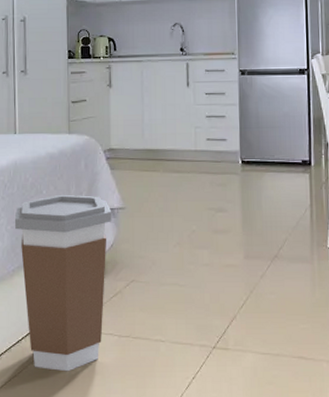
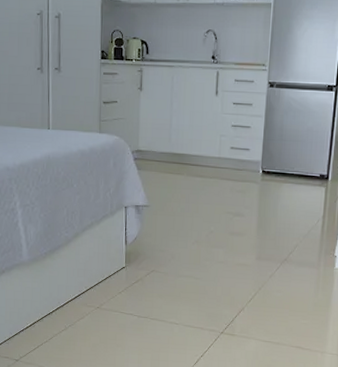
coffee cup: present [14,194,112,372] -> none [47,189,137,342]

